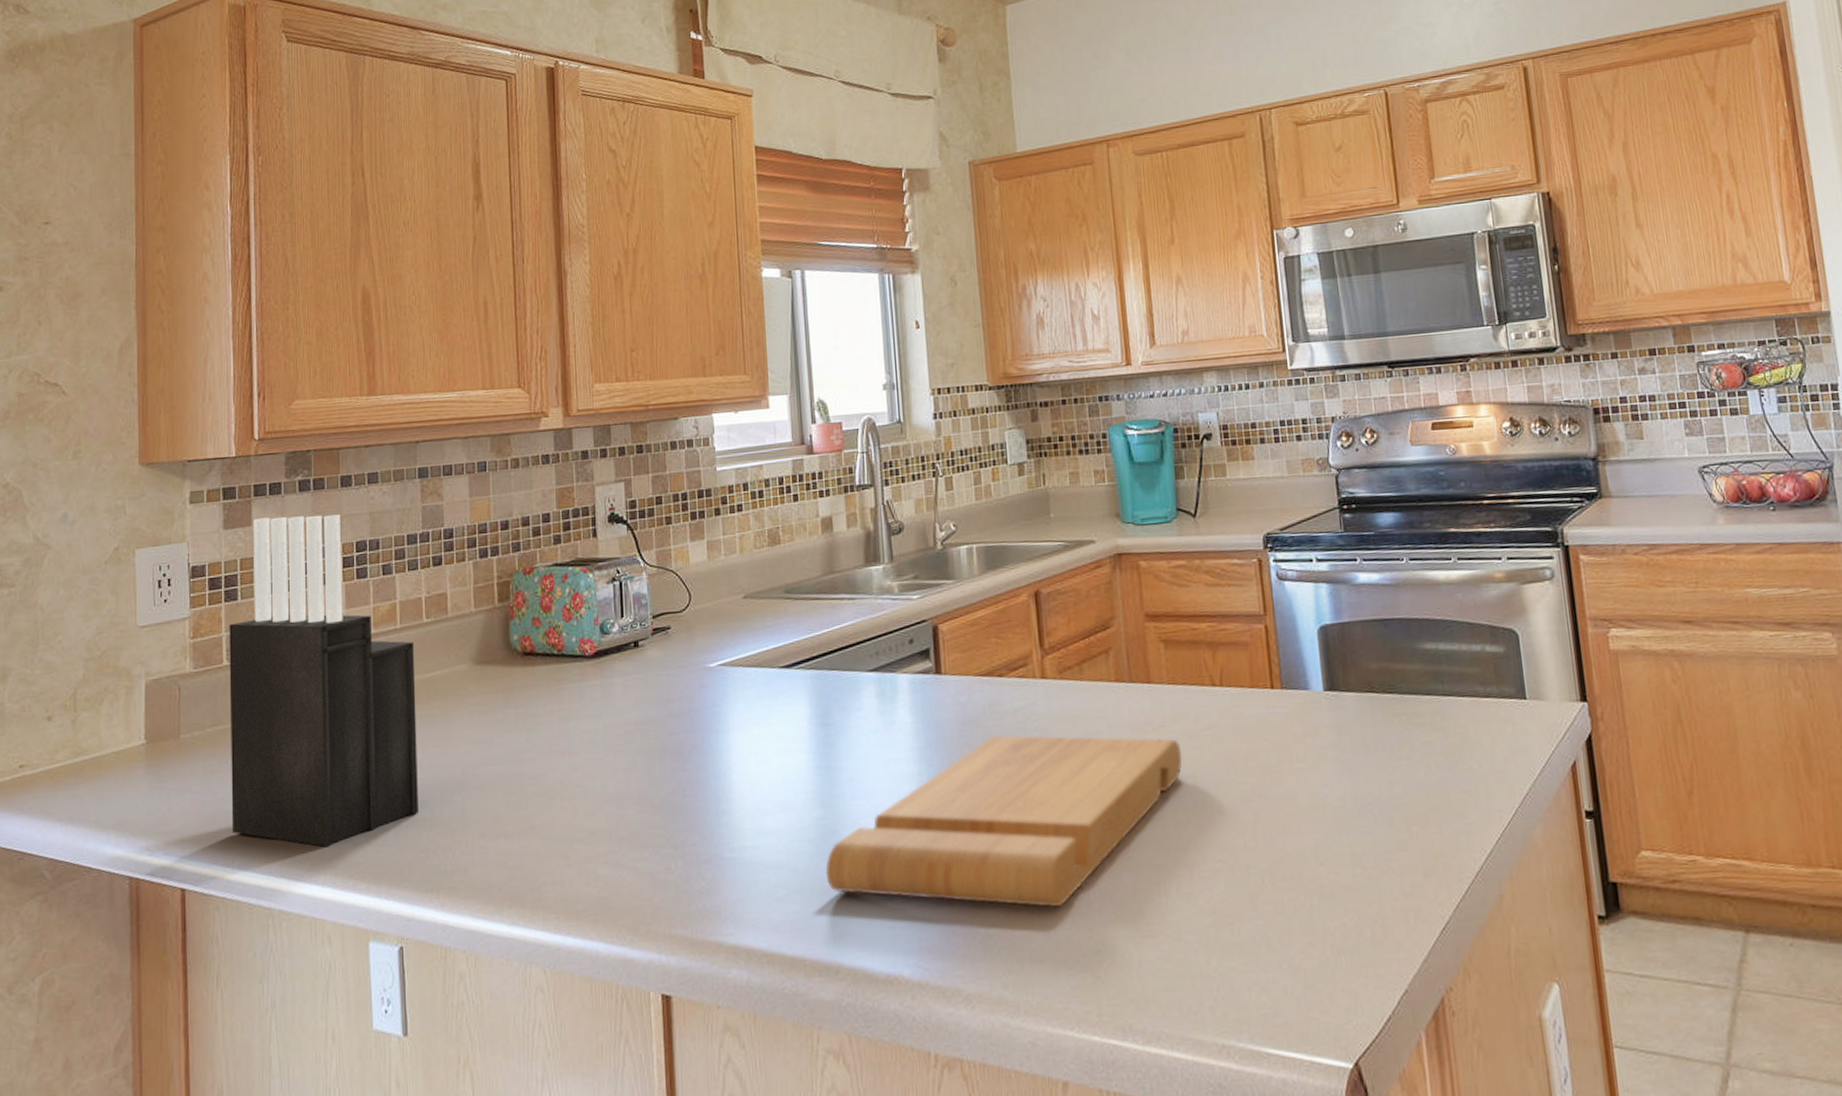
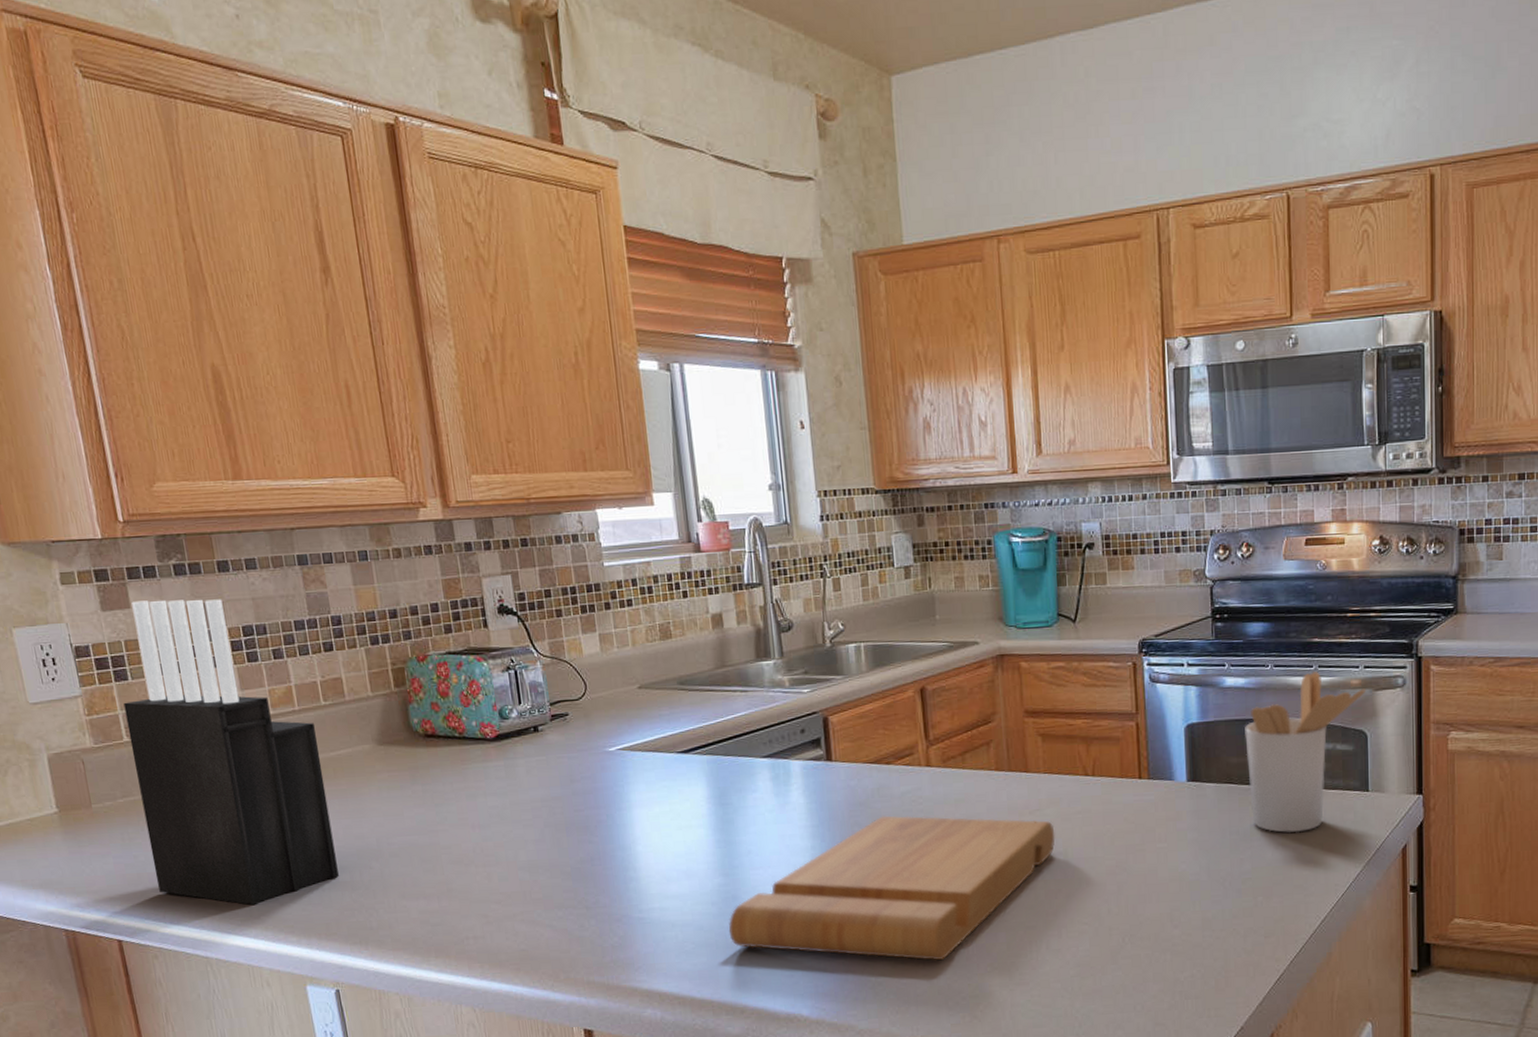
utensil holder: none [1383,563,1513,749] -> present [1245,670,1367,833]

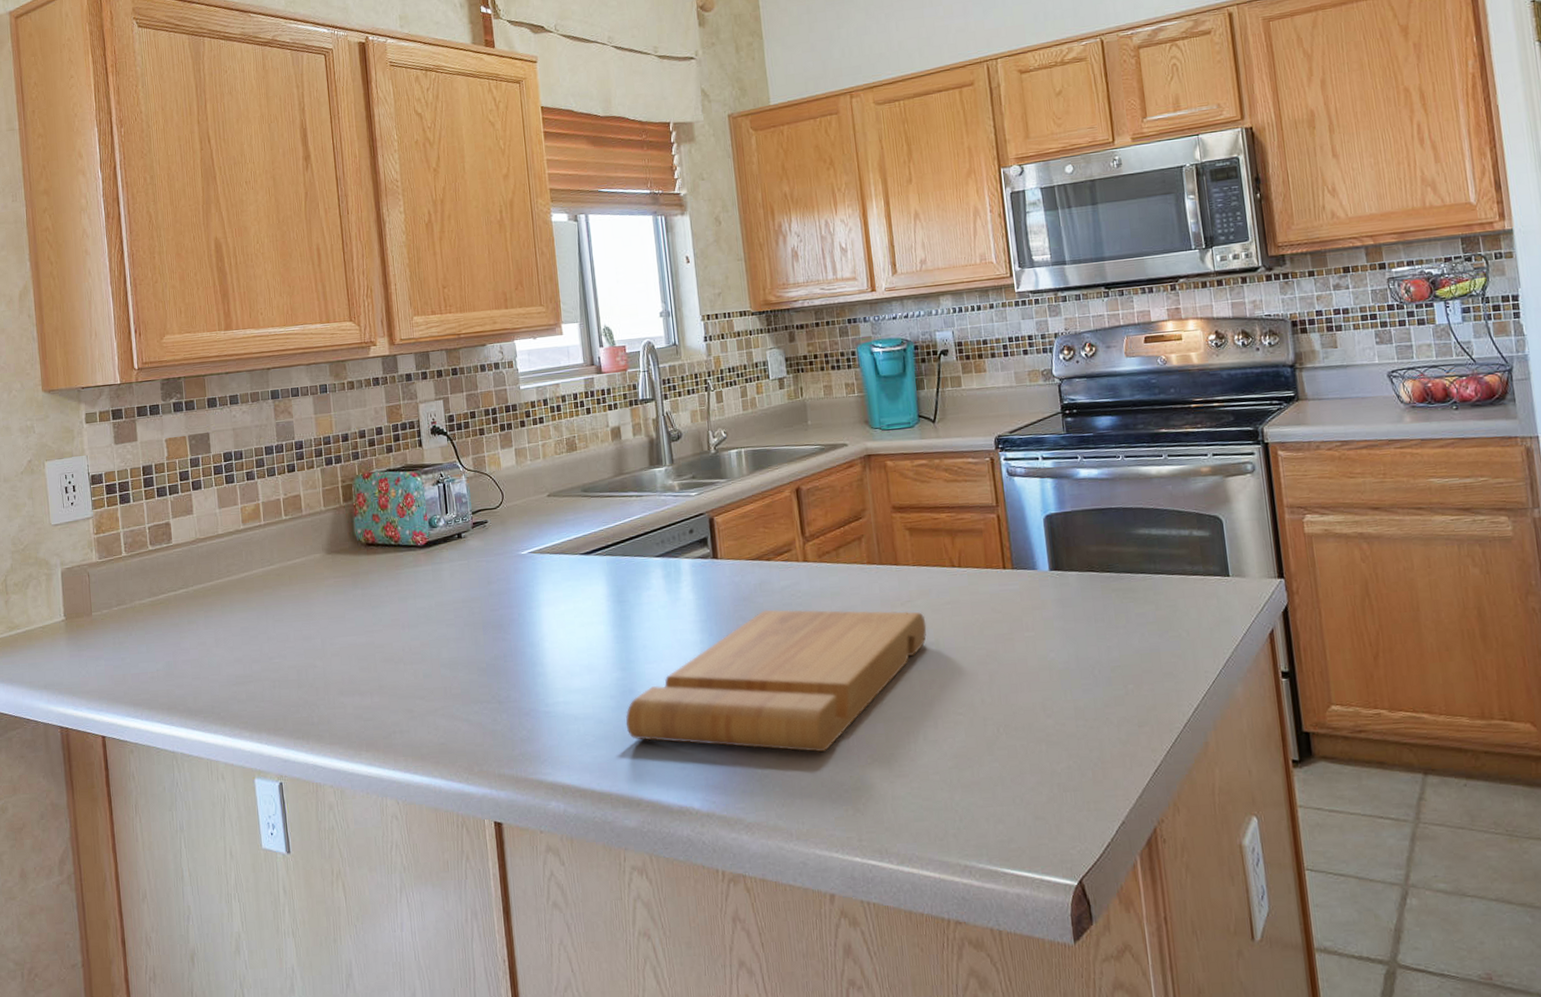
knife block: present [123,599,339,906] -> none [125,430,288,703]
utensil holder: present [1245,670,1367,833] -> none [1101,460,1218,620]

